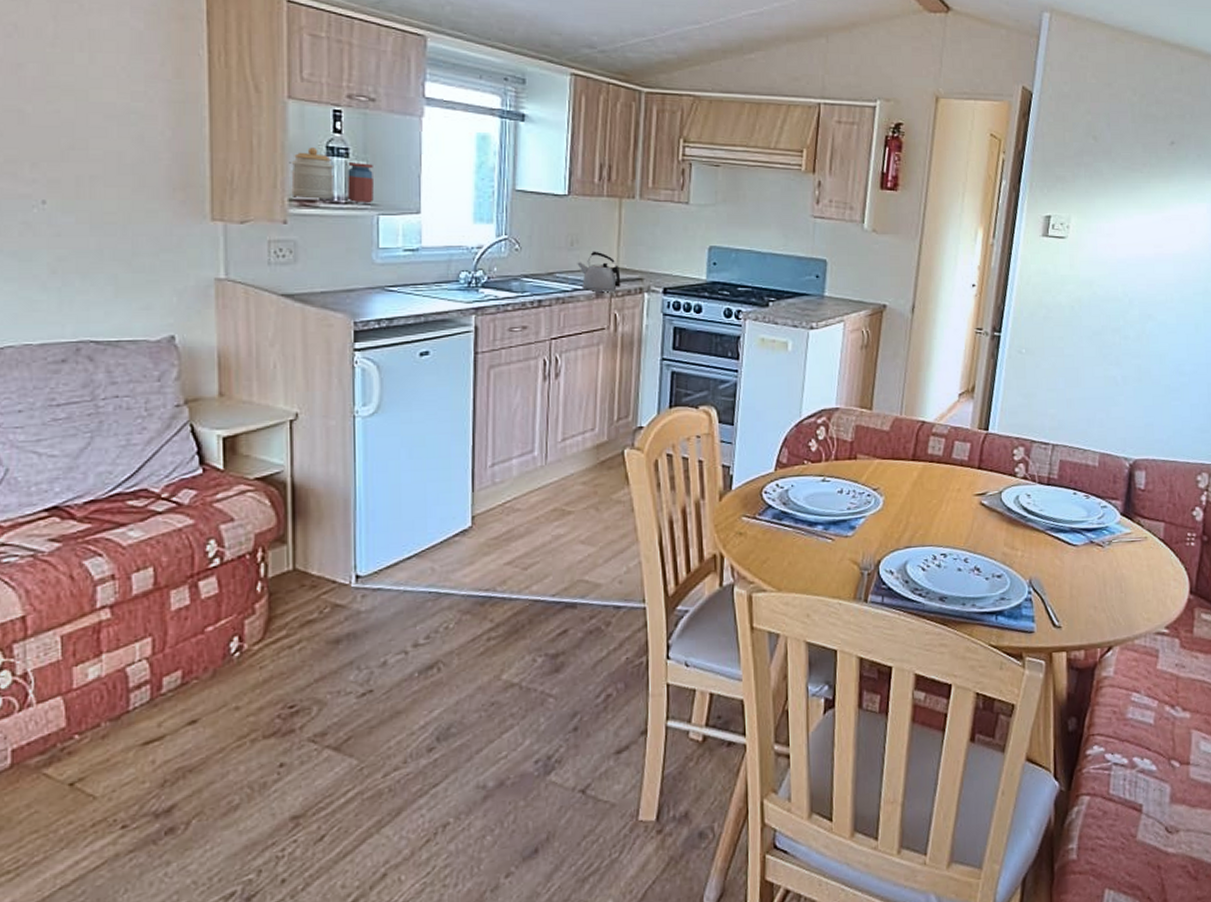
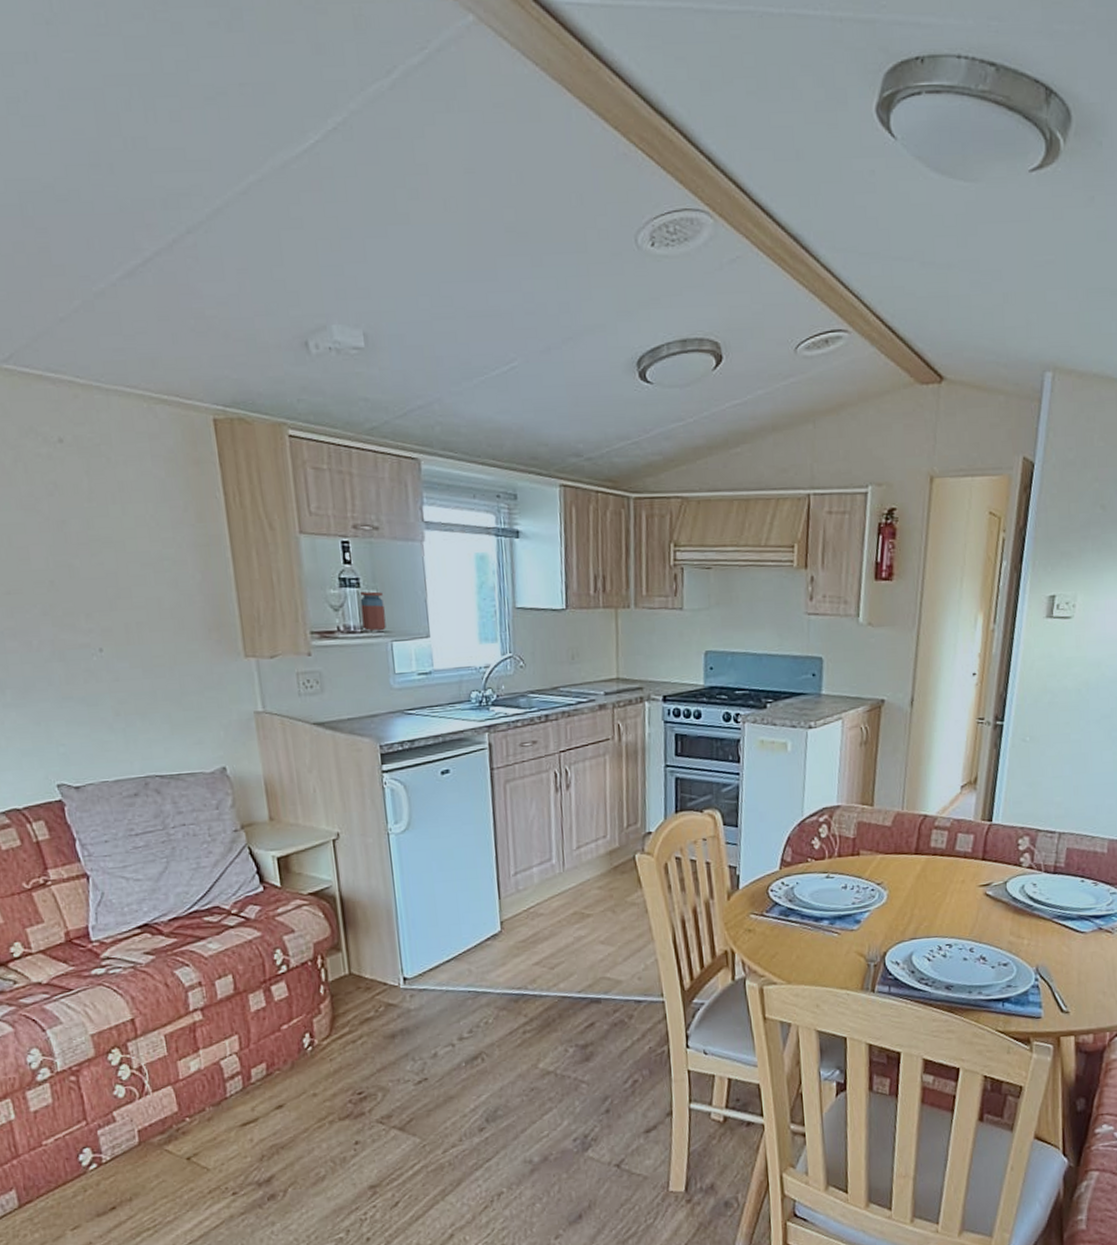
jar: present [291,147,335,201] -> none [309,580,350,631]
kettle: present [577,251,621,293] -> none [579,663,622,705]

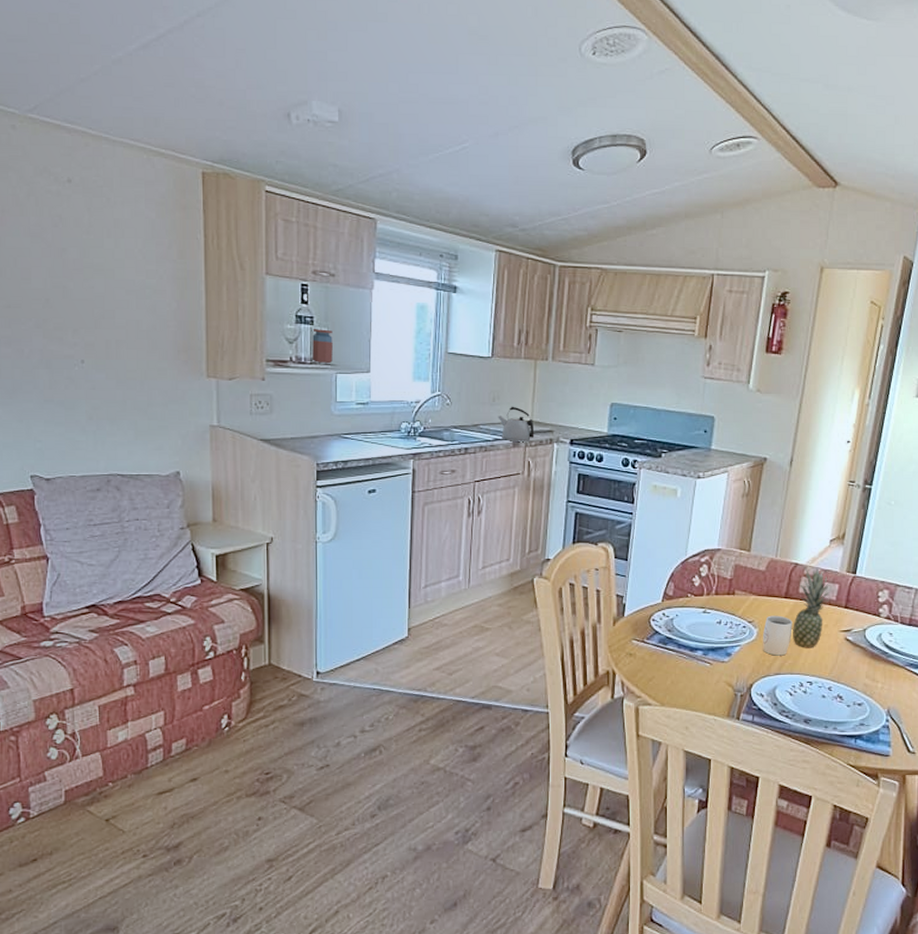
kettle: none [579,663,622,705] -> present [498,406,535,443]
mug: none [893,874,926,919] -> present [762,615,793,656]
fruit: none [926,818,965,908] -> present [793,567,829,648]

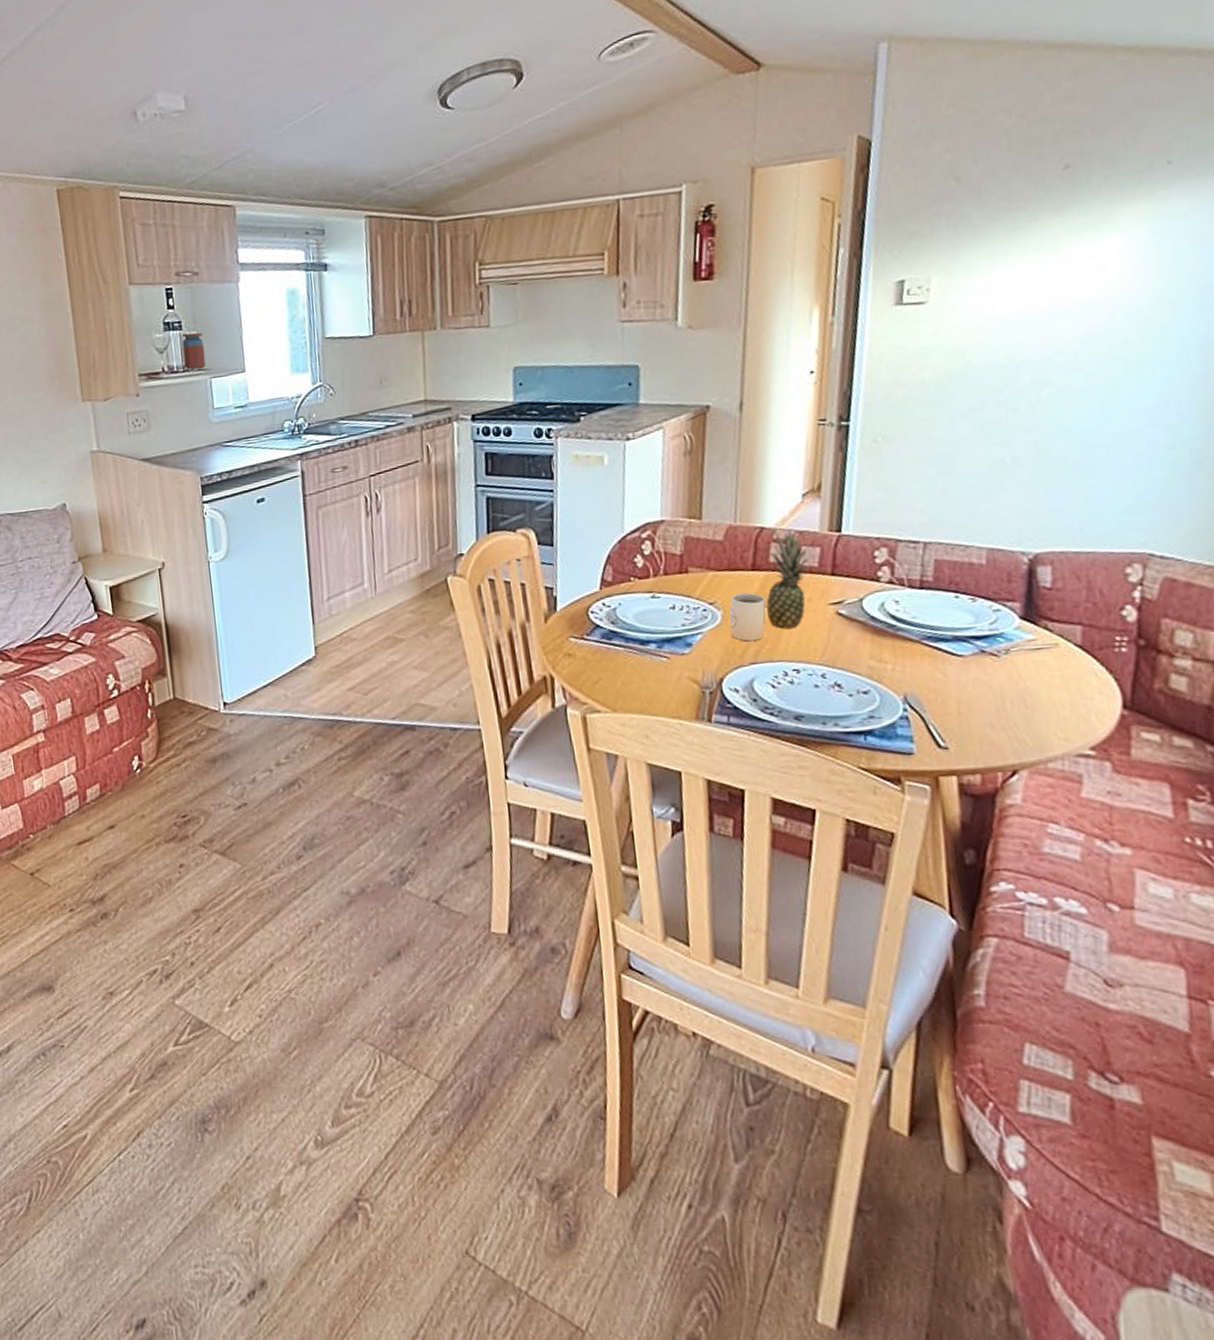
kettle: present [498,406,535,443] -> none [387,386,431,427]

